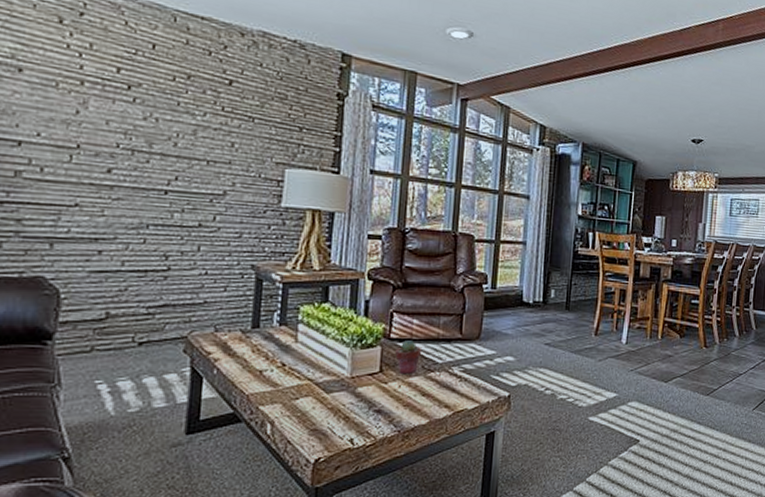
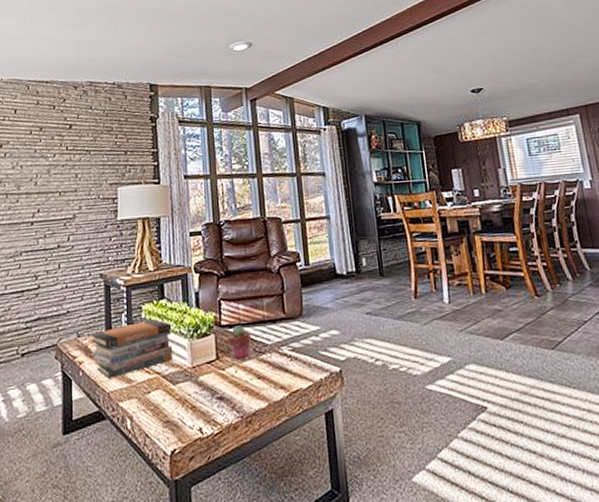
book stack: none [232,323,333,380] -> present [91,319,173,379]

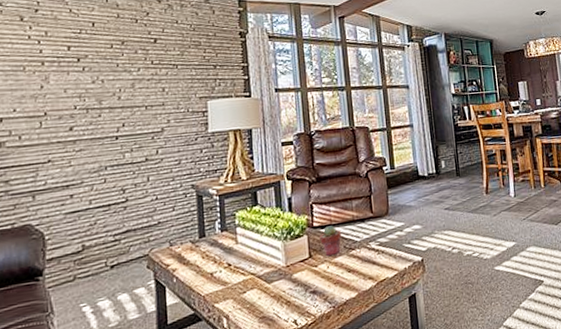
book stack: present [91,319,173,379] -> none [184,225,268,283]

